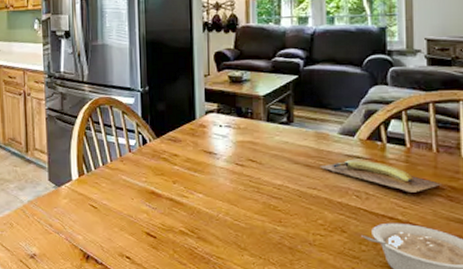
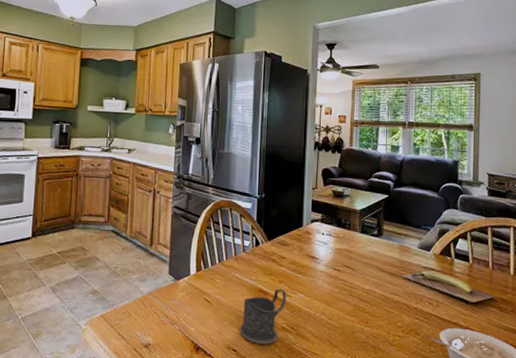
mug: none [132,190,183,250] -> present [240,289,287,344]

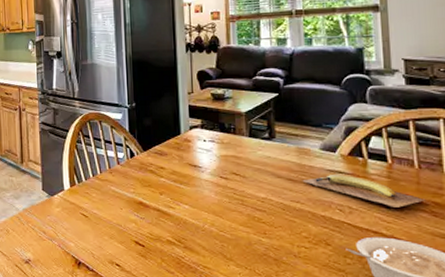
mug: present [240,289,287,344] -> none [122,201,170,258]

